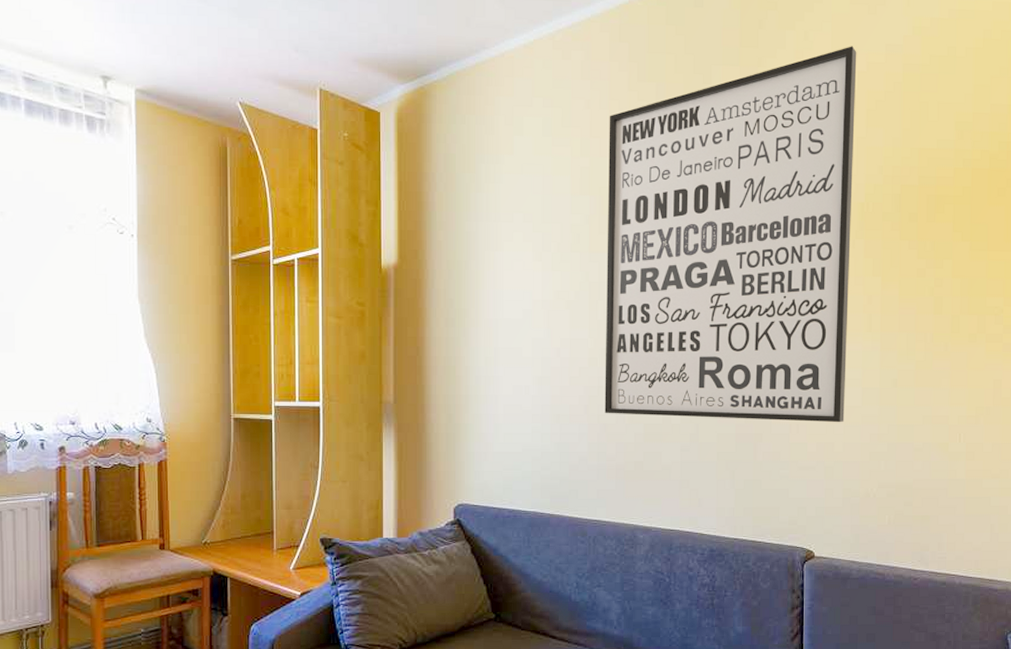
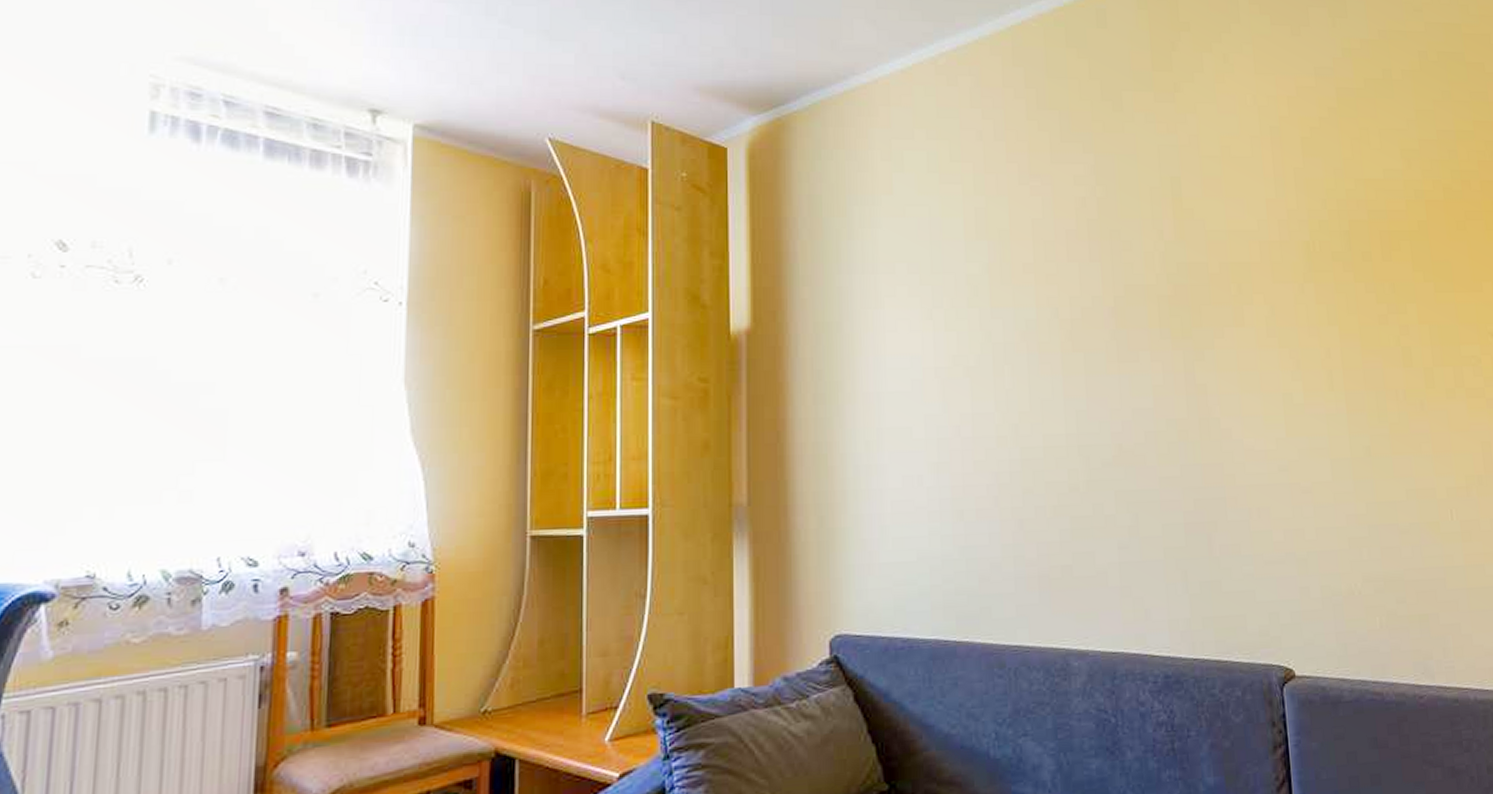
wall art: present [604,46,857,423] -> none [1005,69,1314,506]

